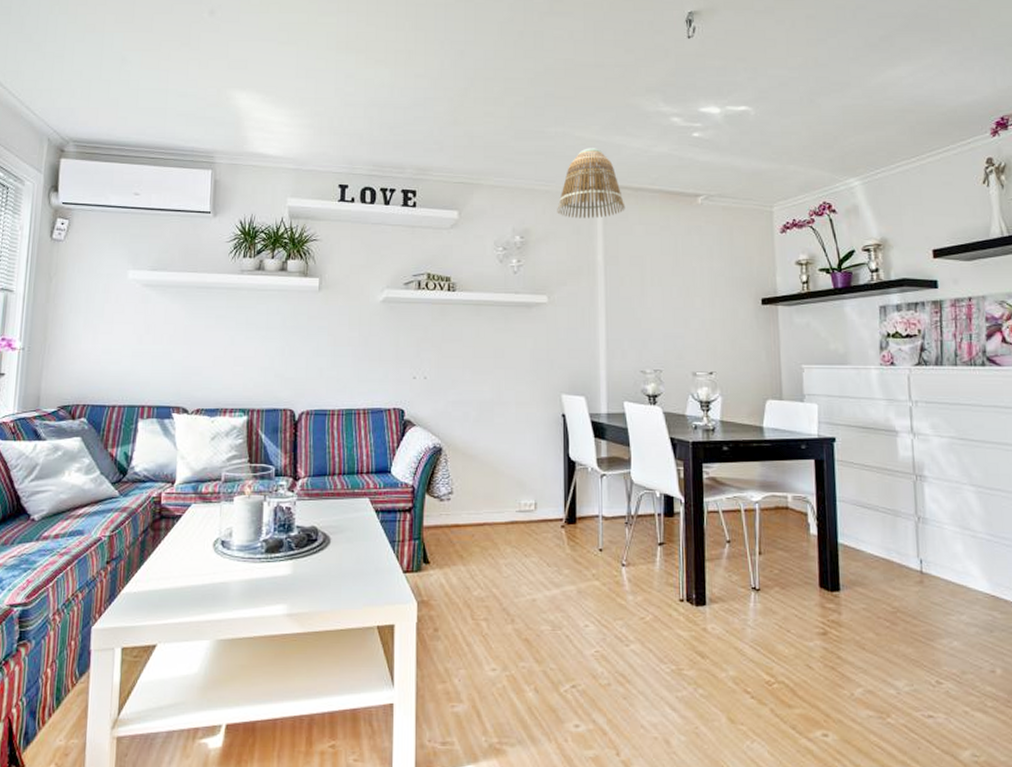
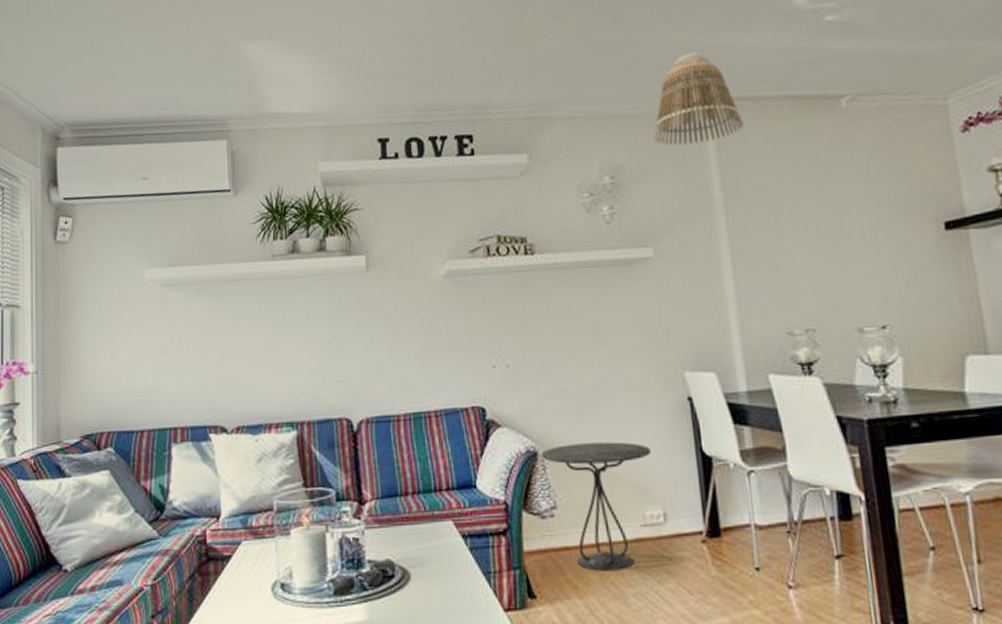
side table: none [444,444,530,545] -> present [541,442,651,572]

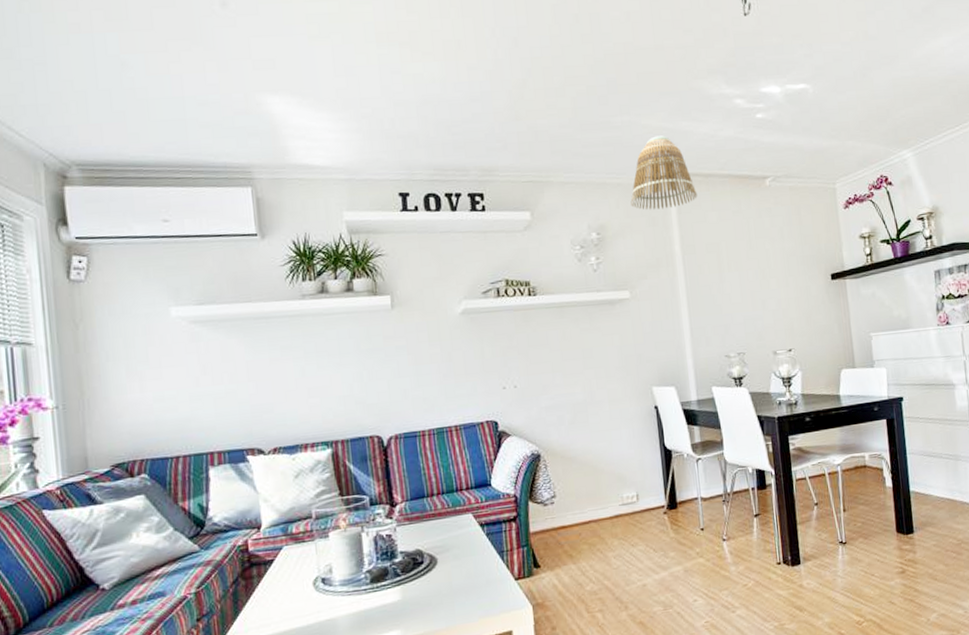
side table: present [541,442,651,572] -> none [543,443,628,543]

